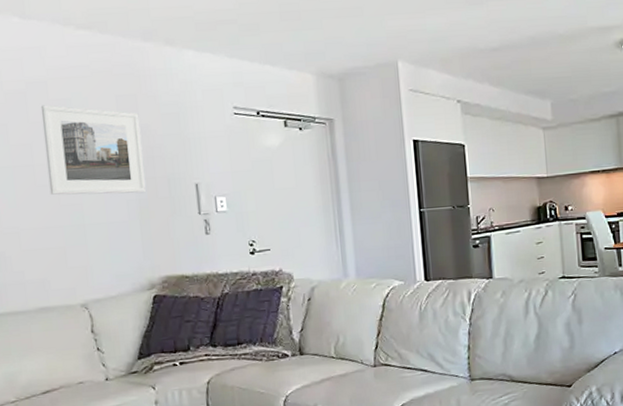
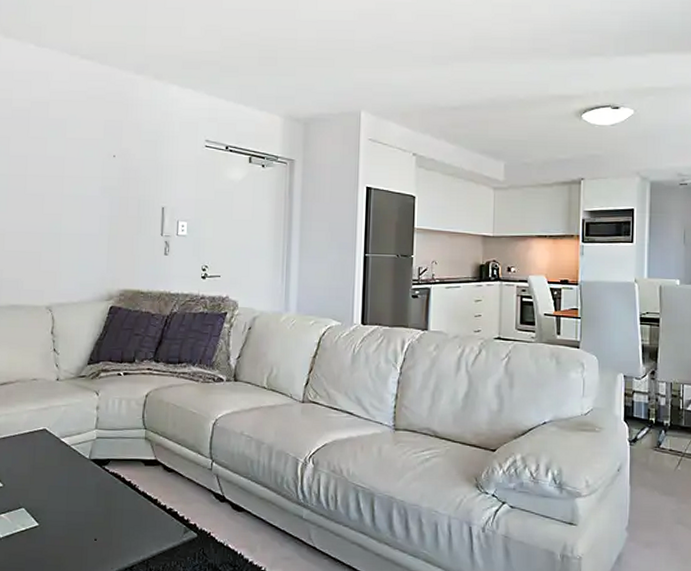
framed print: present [40,105,147,195] -> none [36,123,122,211]

